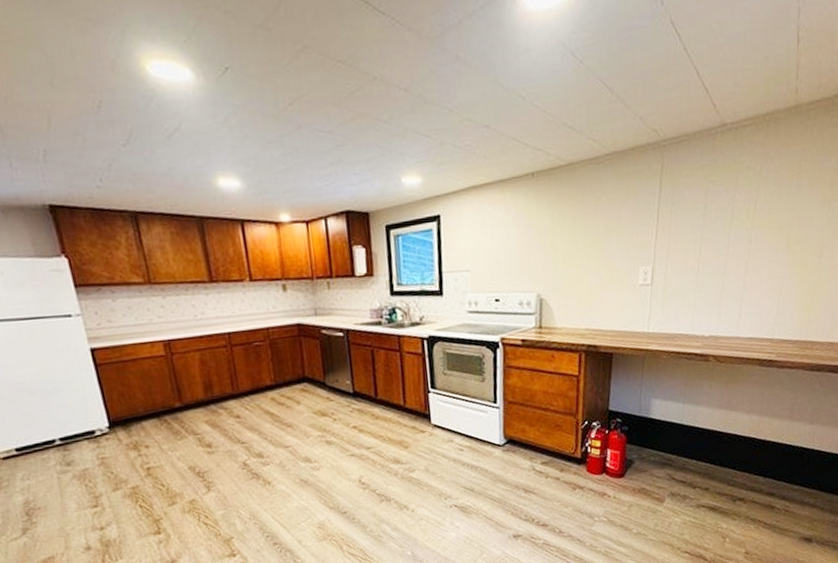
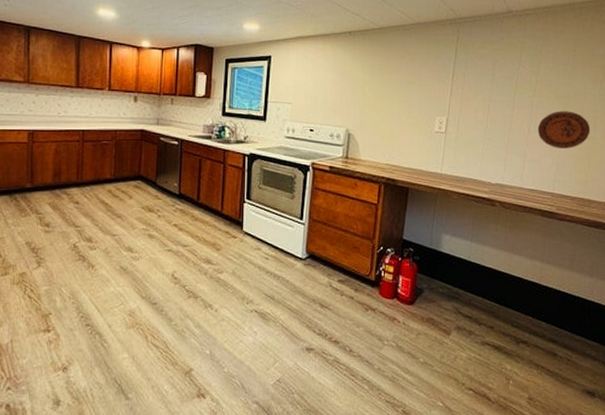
decorative plate: none [756,241,816,288] -> present [537,111,591,149]

